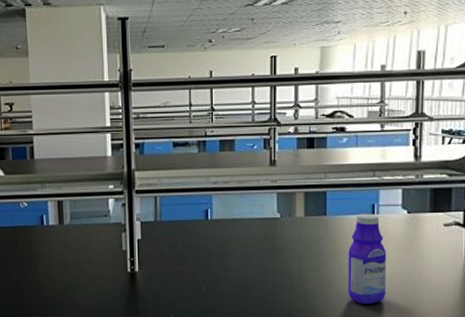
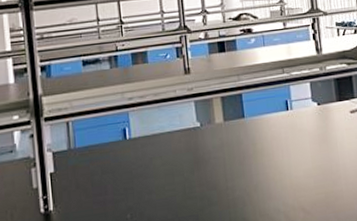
bottle: present [348,213,387,304] -> none [269,110,310,204]

